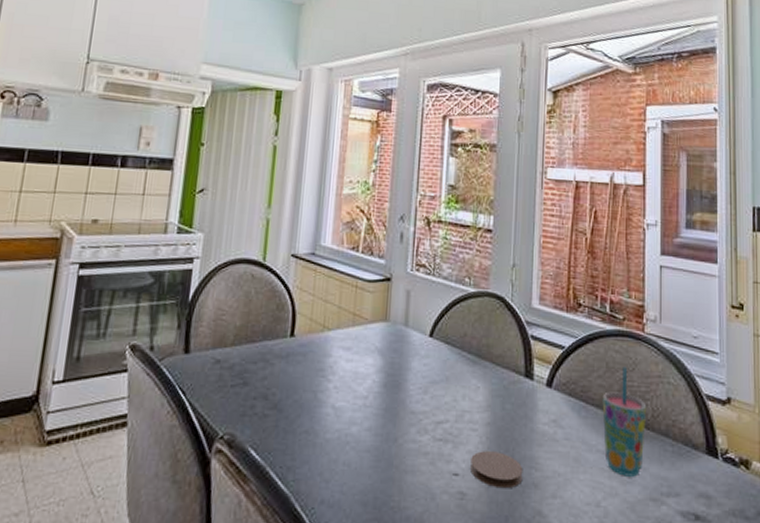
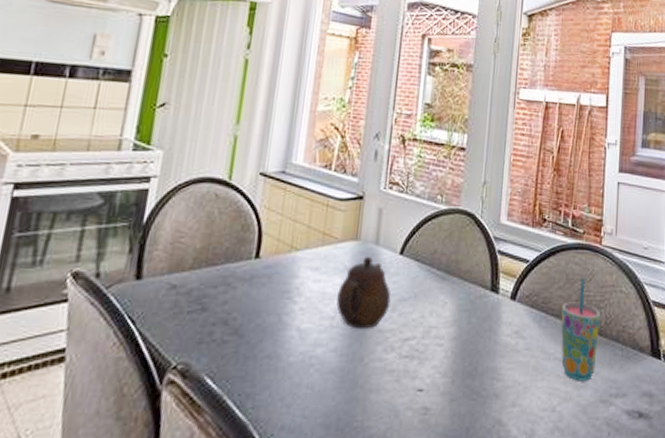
teapot: none [369,337,423,410] -> present [336,256,391,329]
coaster: present [470,451,523,489] -> none [435,365,486,401]

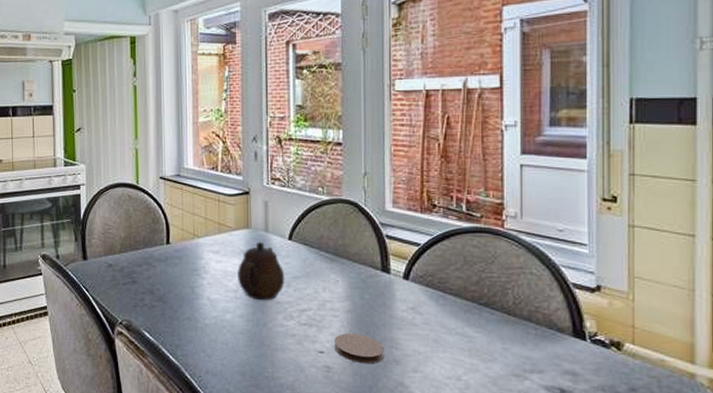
coaster: none [435,365,486,401] -> present [334,333,384,364]
cup: present [561,277,601,381] -> none [461,260,508,356]

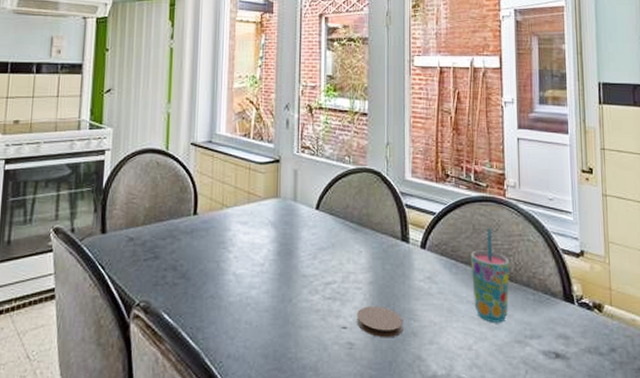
teapot: present [238,241,285,301] -> none [265,211,311,275]
cup: none [461,260,508,356] -> present [470,228,510,323]

